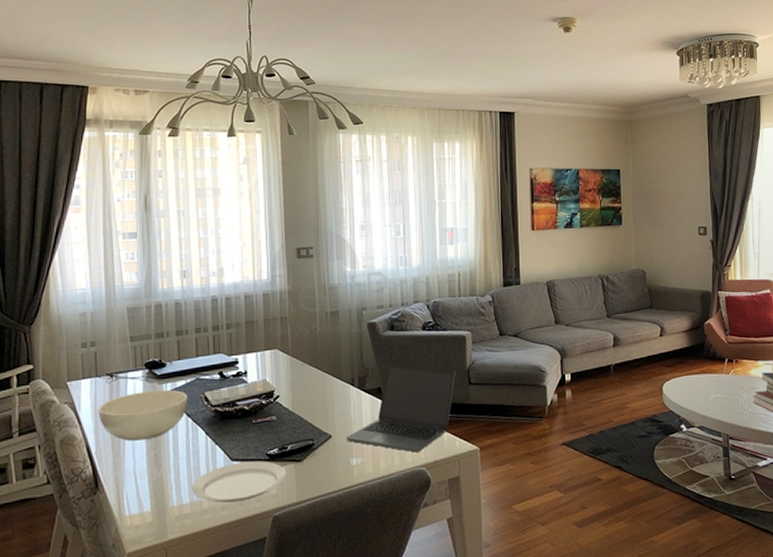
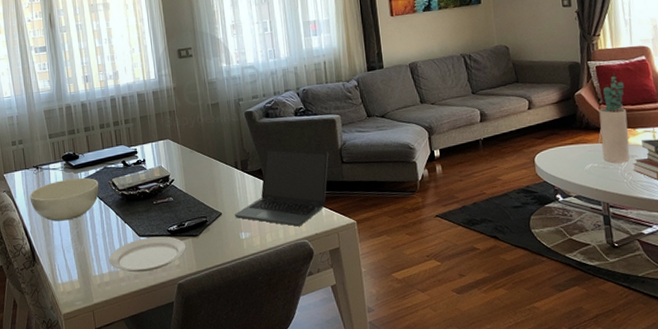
vase: none [725,303,751,395] -> present [599,72,630,164]

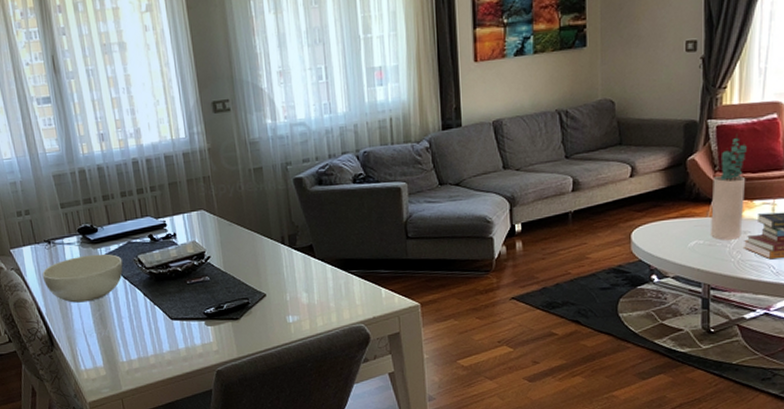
plate: present [109,236,187,272] -> none [137,319,226,359]
laptop: present [235,148,329,227] -> none [281,221,392,309]

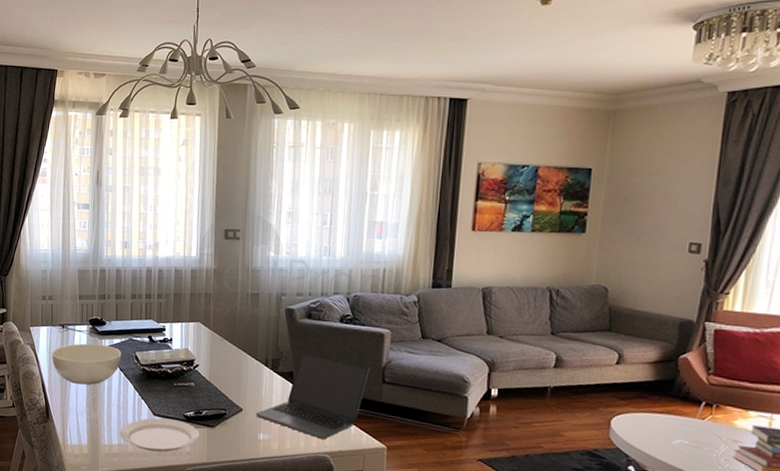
plate: none [137,319,226,359] -> present [120,417,200,452]
laptop: none [281,221,392,309] -> present [256,351,370,440]
vase: present [711,132,747,240] -> none [698,339,746,447]

